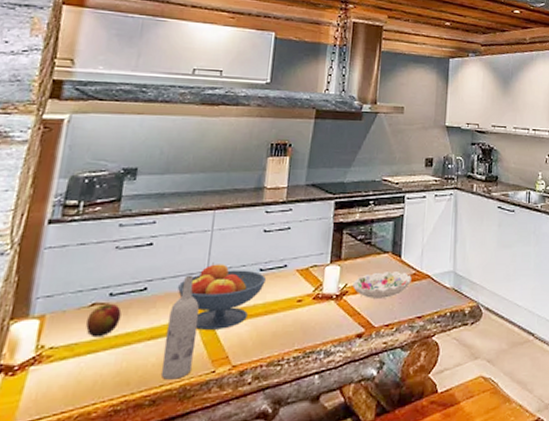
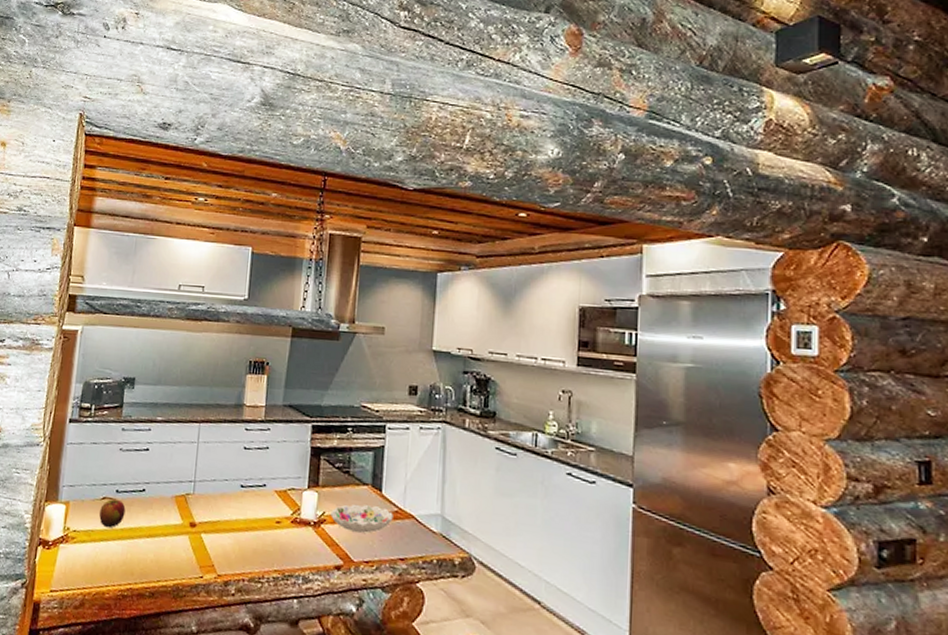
wine bottle: present [162,275,199,380] -> none [159,482,188,578]
fruit bowl: present [177,262,267,330] -> none [169,473,247,539]

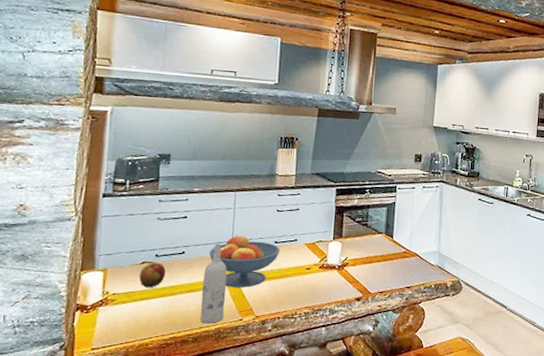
wine bottle: none [159,482,188,578] -> present [200,243,227,324]
fruit bowl: none [169,473,247,539] -> present [208,234,281,288]
decorative bowl: present [331,504,393,534] -> none [352,248,402,271]

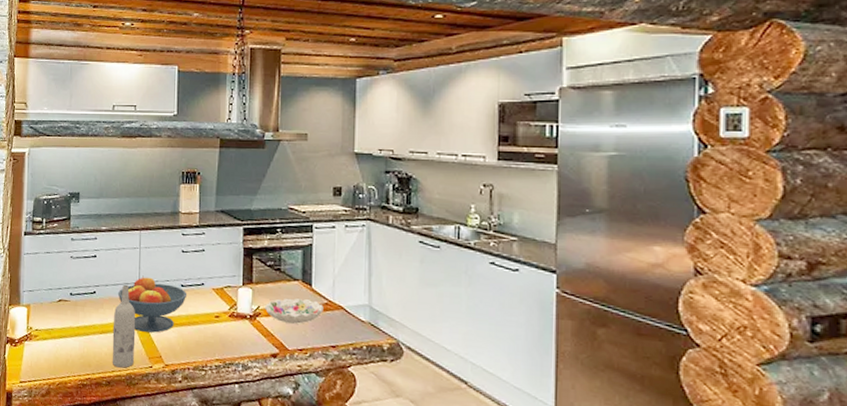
apple: present [139,262,166,288] -> none [57,300,80,326]
decorative bowl: none [352,248,402,271] -> present [265,297,324,324]

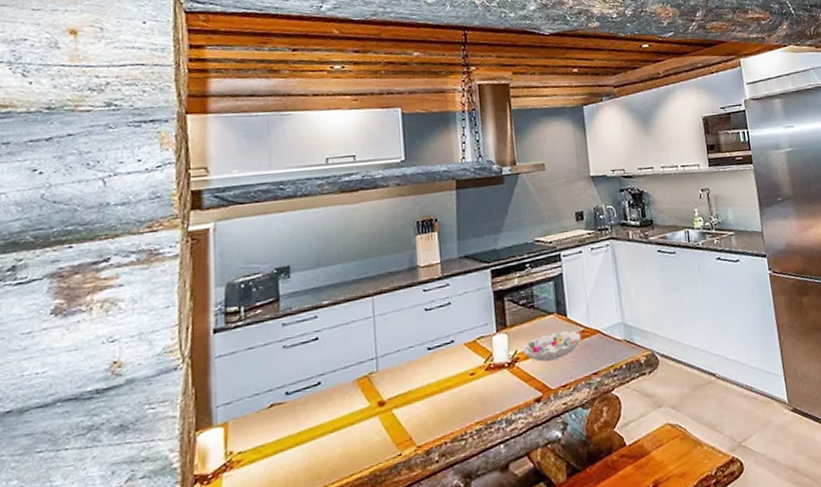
wine bottle: present [112,284,136,368] -> none [347,363,378,469]
fruit bowl: present [117,275,188,333] -> none [349,348,436,416]

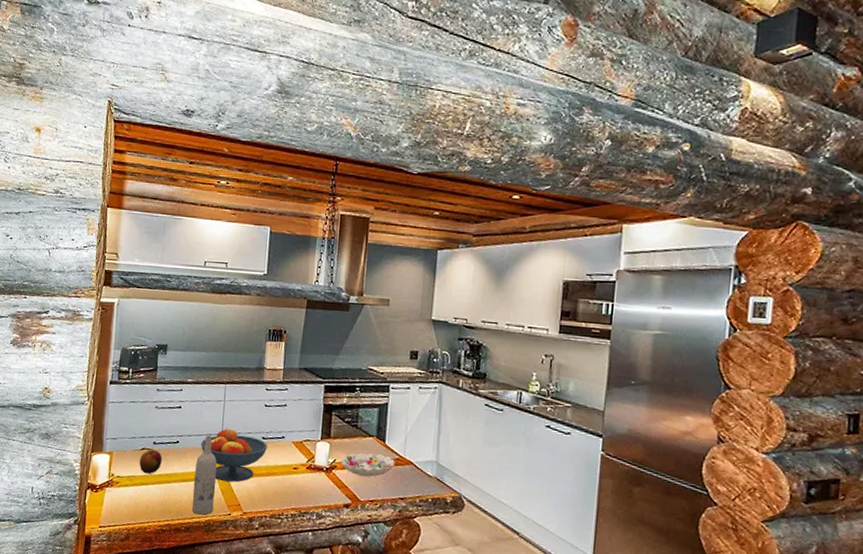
apple: none [269,401,301,438] -> present [139,449,162,474]
wine bottle: none [347,363,378,469] -> present [192,435,217,515]
fruit bowl: none [349,348,436,416] -> present [200,427,268,482]

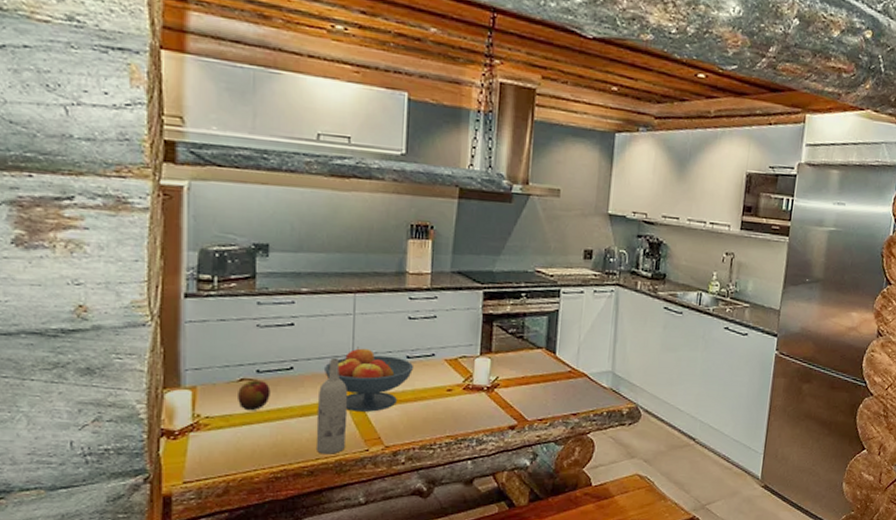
decorative bowl: present [341,452,395,477] -> none [504,366,567,394]

